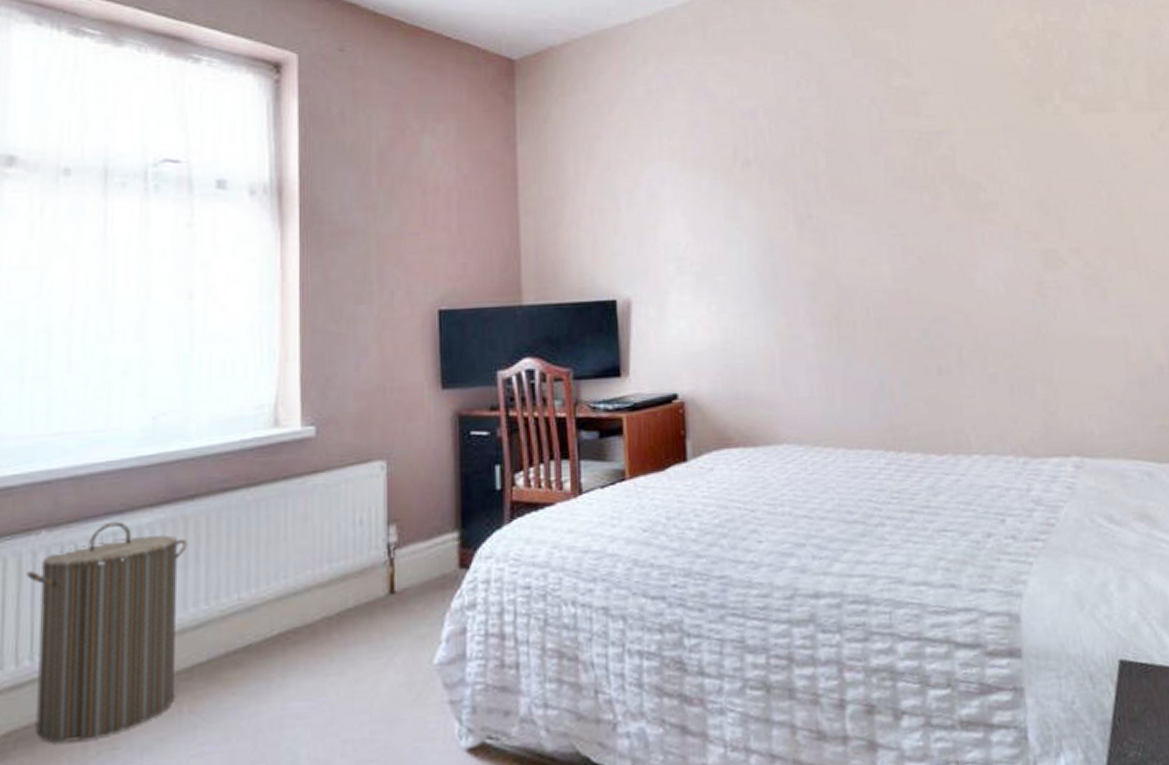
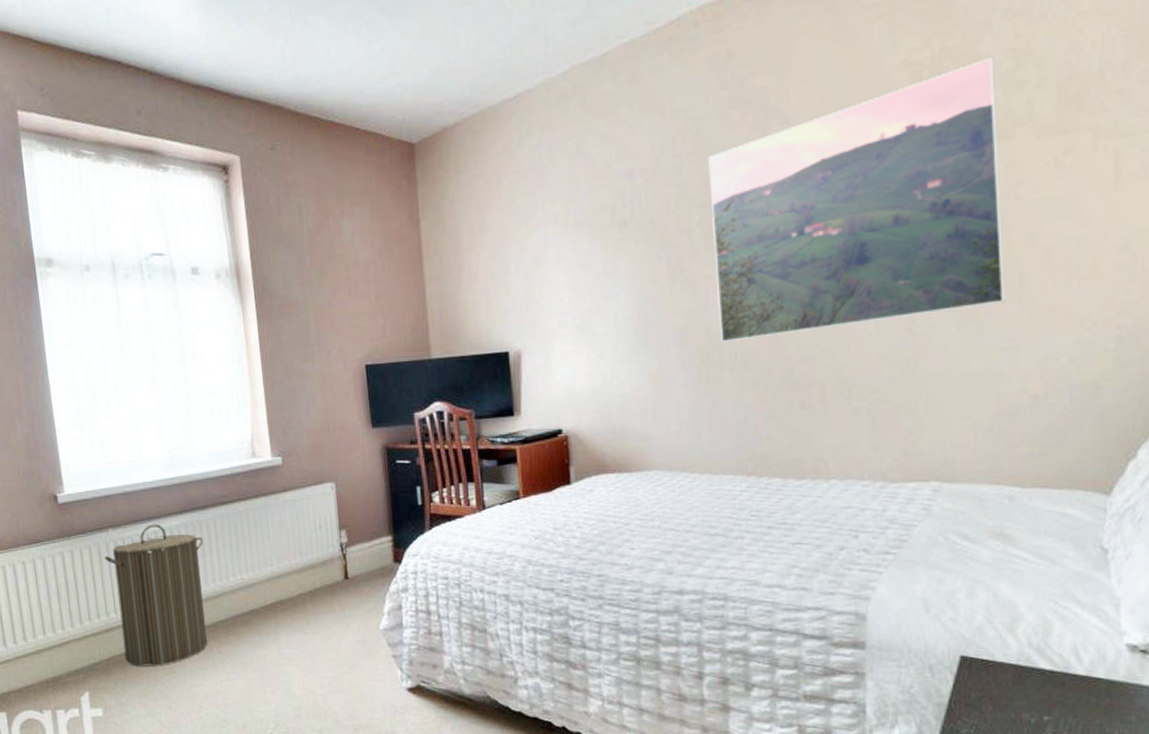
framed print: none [833,35,1123,298] -> present [708,57,1005,342]

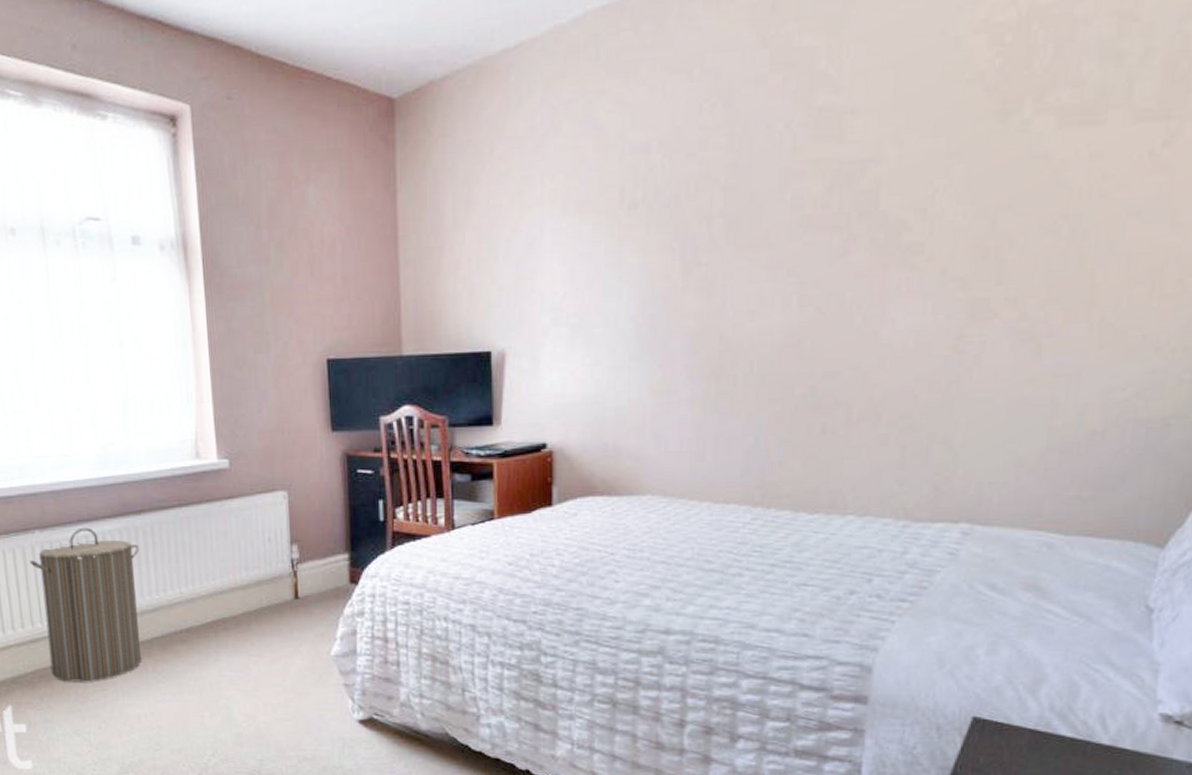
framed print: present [708,57,1005,342] -> none [736,20,1093,352]

